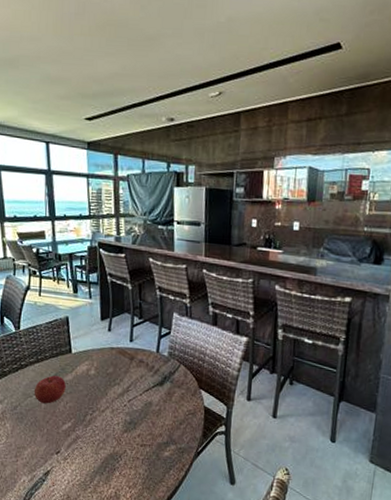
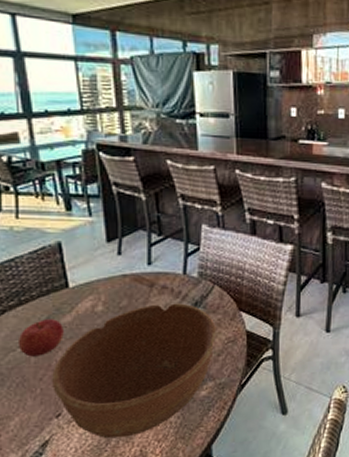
bowl: none [55,374,180,480] -> present [52,303,216,439]

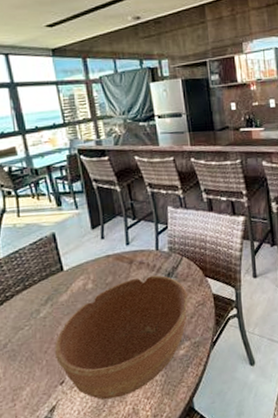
fruit: present [17,319,64,357] -> none [25,298,62,333]

